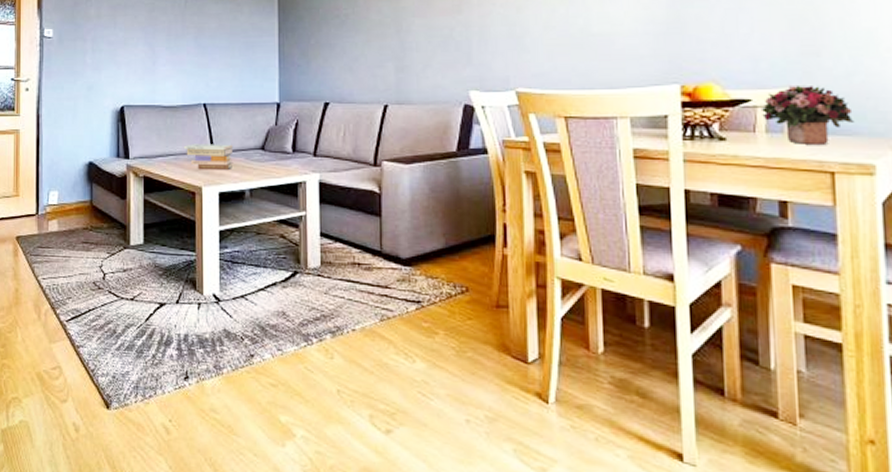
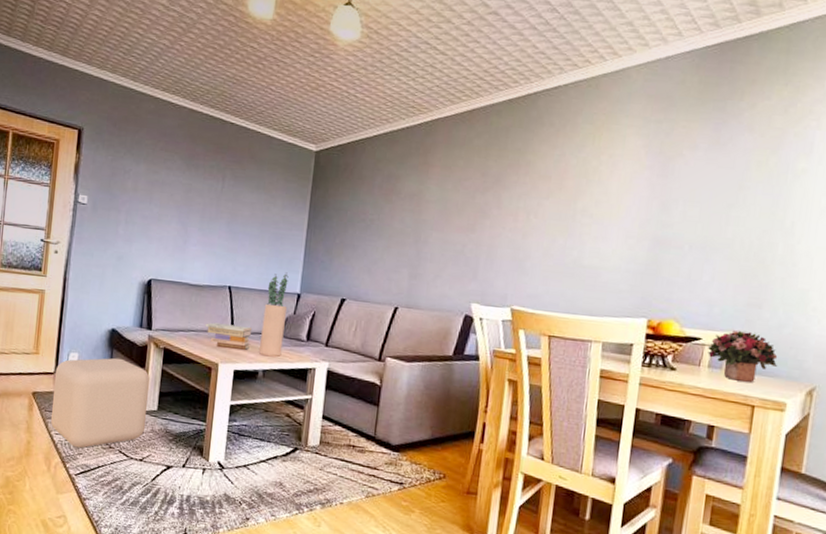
cube: none [36,192,133,292] -> present [50,357,150,449]
vase: none [243,82,268,174] -> present [259,272,289,358]

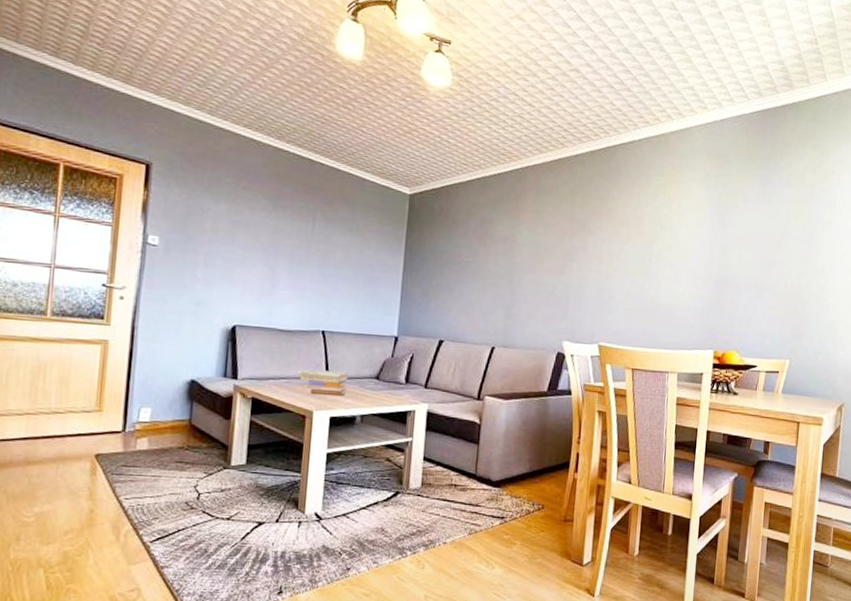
cube: present [50,357,150,449] -> none [118,411,236,512]
vase: present [259,272,289,358] -> none [356,315,385,402]
bouquet: present [708,331,778,382] -> none [762,358,816,402]

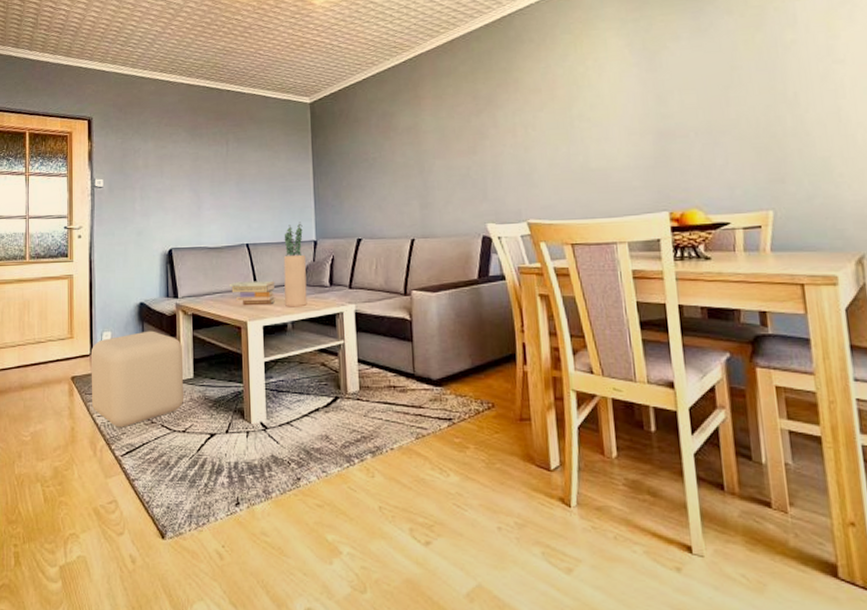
cube: none [118,411,236,512] -> present [90,330,184,427]
vase: none [356,315,385,402] -> present [283,222,307,308]

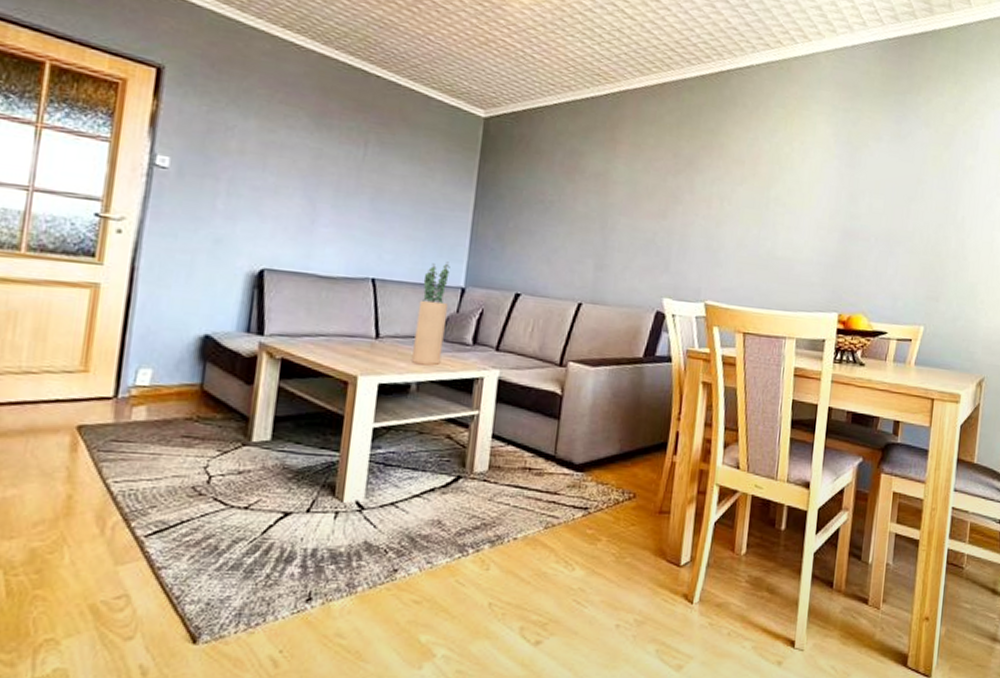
cube: present [90,330,184,427] -> none [106,373,260,499]
books: present [229,280,275,306] -> none [339,324,404,359]

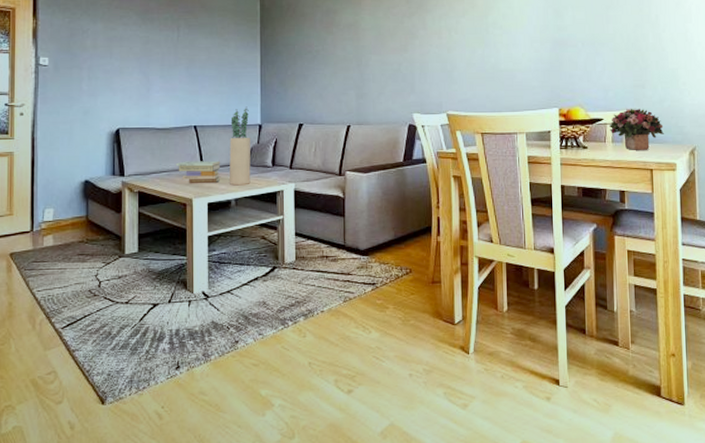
books: none [339,324,404,359] -> present [175,160,221,184]
bouquet: none [893,324,953,375] -> present [610,109,665,150]

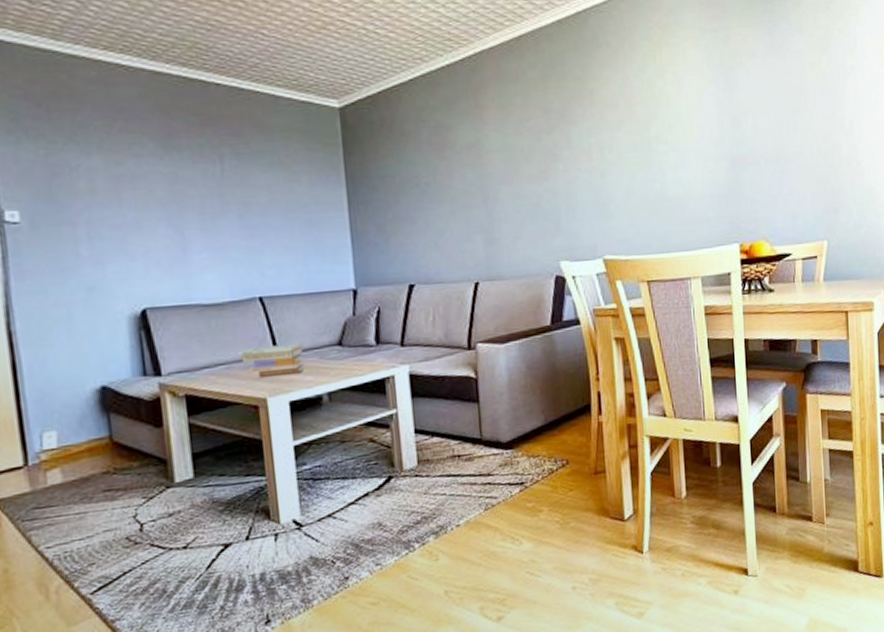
vase: present [229,106,251,186] -> none [311,265,348,376]
bouquet: present [610,109,665,150] -> none [799,238,861,290]

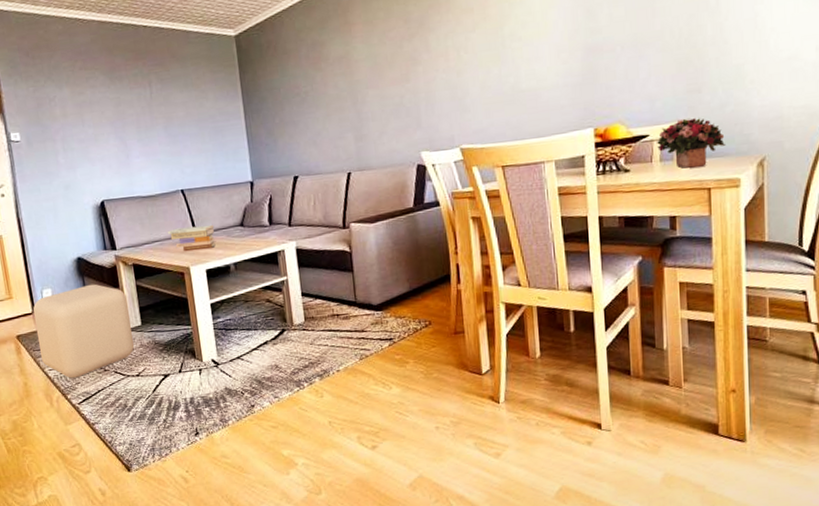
cube: none [24,423,182,558] -> present [32,284,135,378]
bouquet: none [799,238,861,290] -> present [657,118,726,169]

